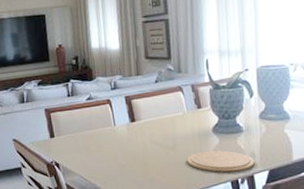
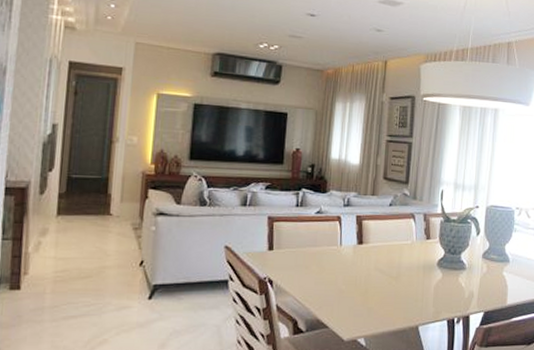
plate: present [187,150,255,173] -> none [408,285,472,310]

